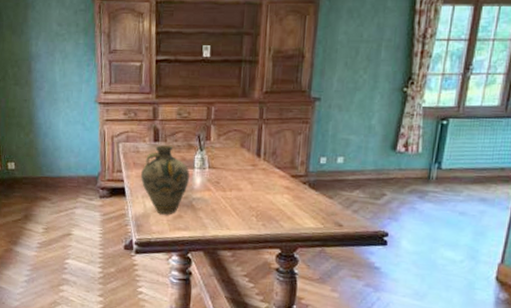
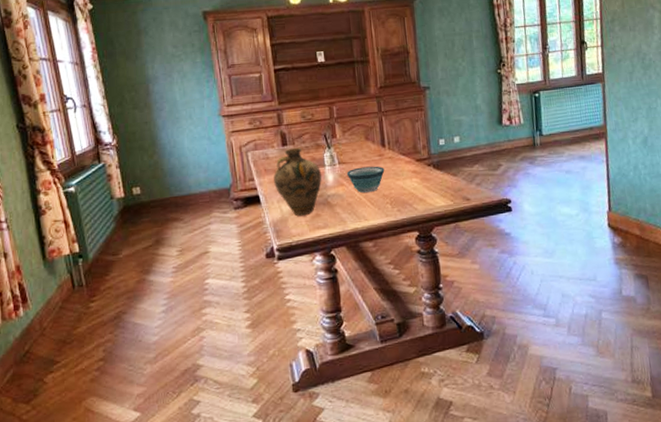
bowl: none [215,174,256,203] -> present [346,166,385,194]

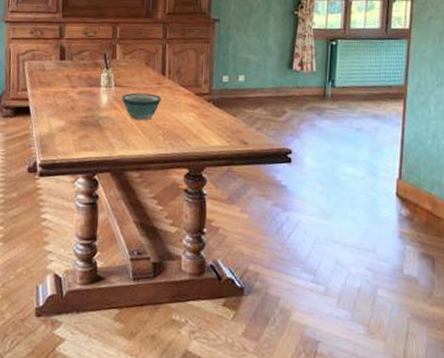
jug: present [274,147,322,217] -> none [46,63,96,135]

